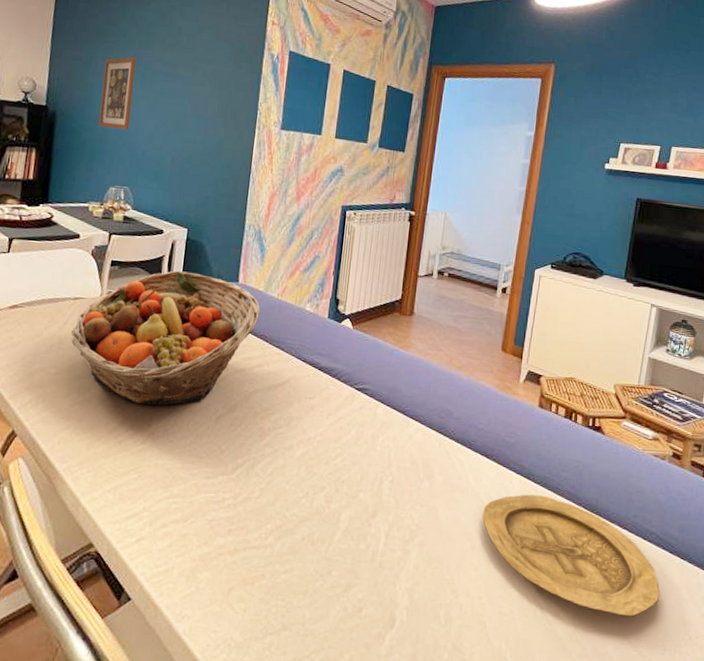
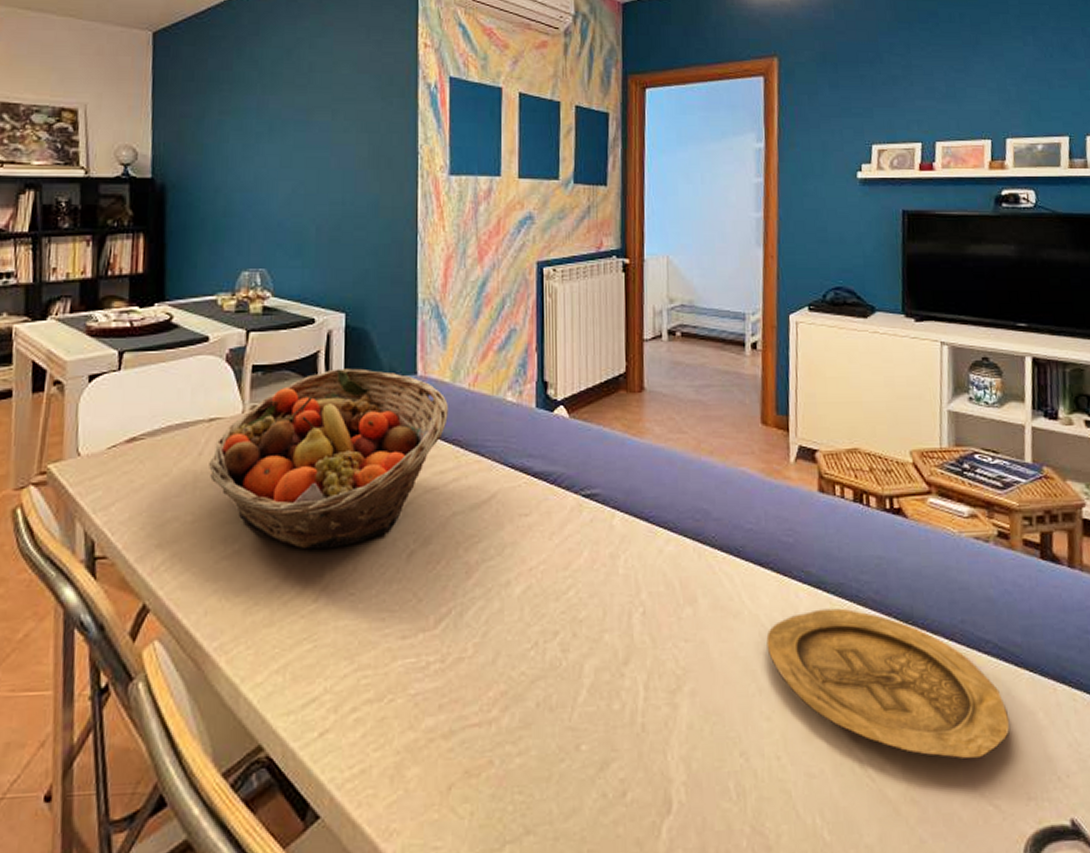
wall art: present [98,57,137,130] -> none [220,106,261,198]

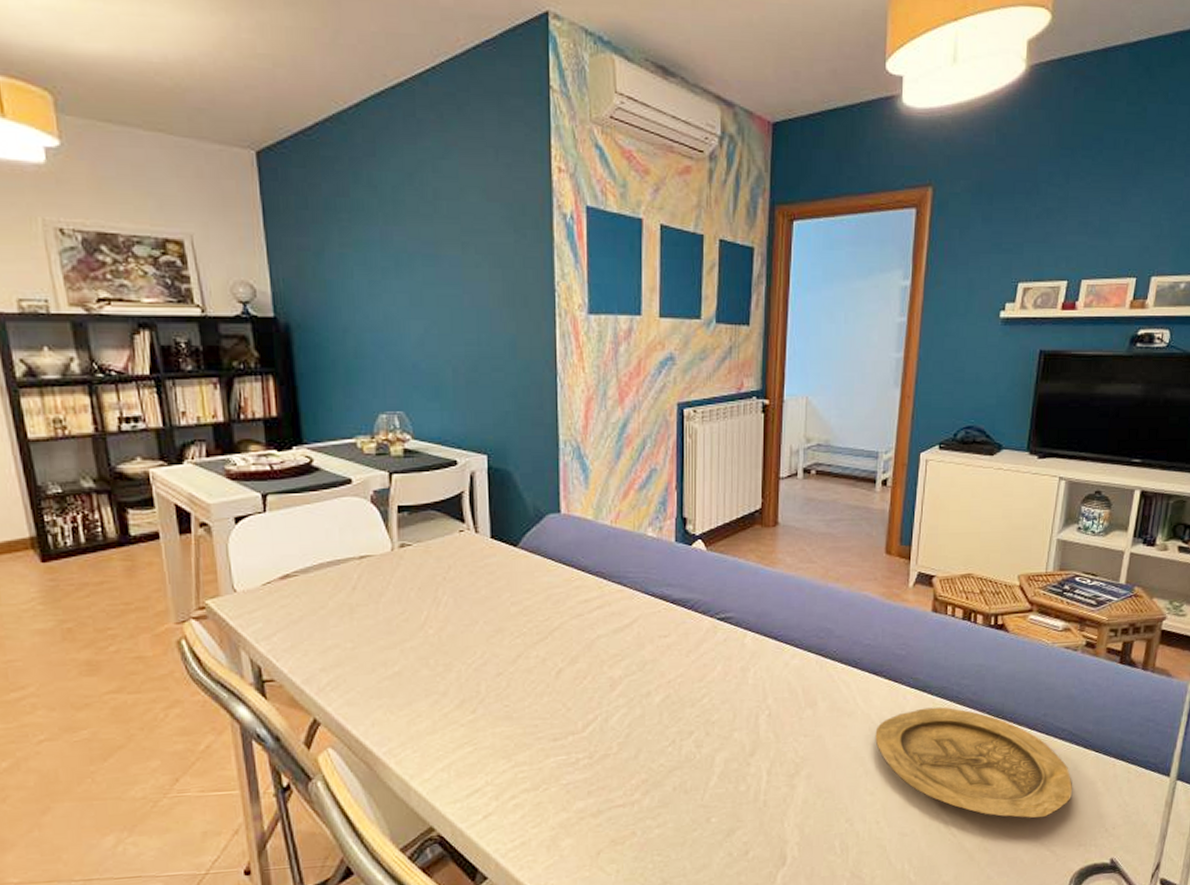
fruit basket: present [209,368,448,550] -> none [363,507,591,670]

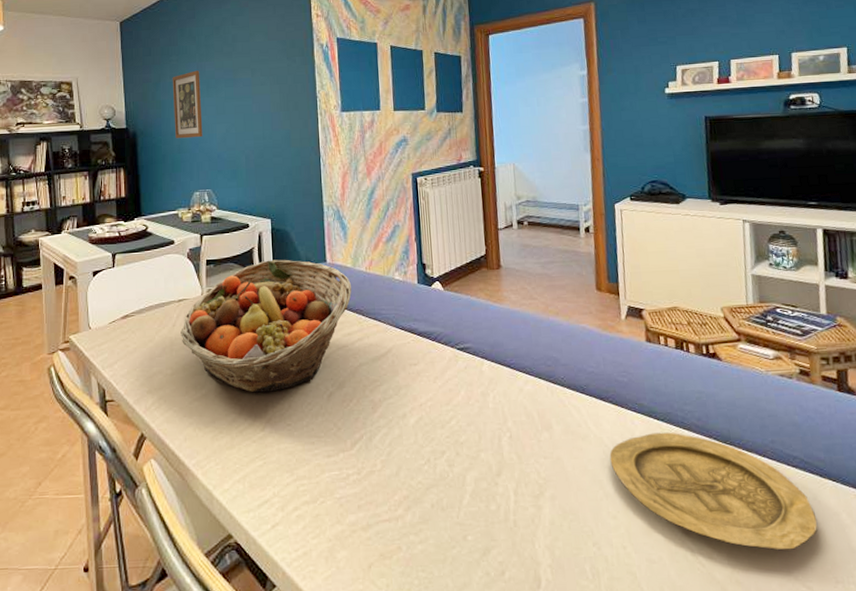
wall art: none [342,238,391,338] -> present [172,70,203,139]
fruit basket: none [363,507,591,670] -> present [180,259,352,393]

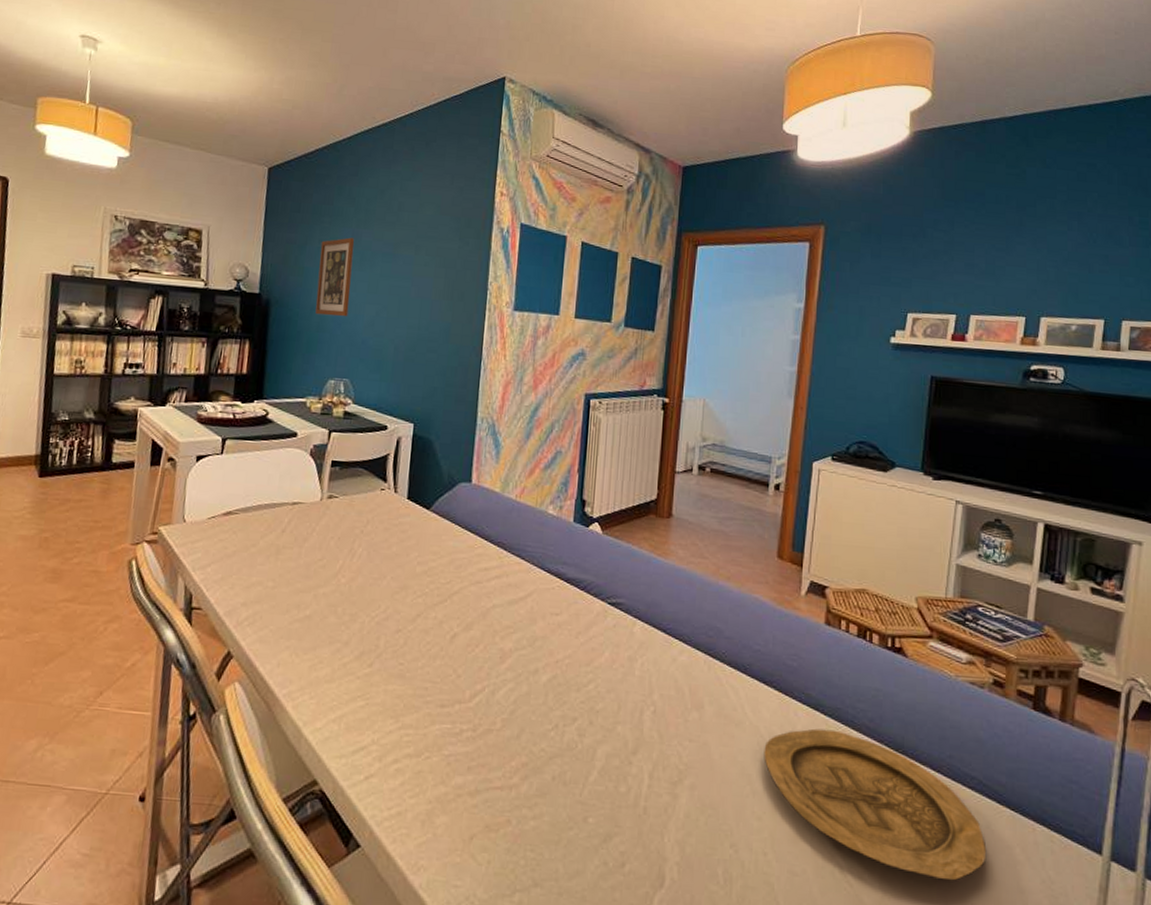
fruit basket: present [180,259,352,393] -> none [290,470,496,623]

